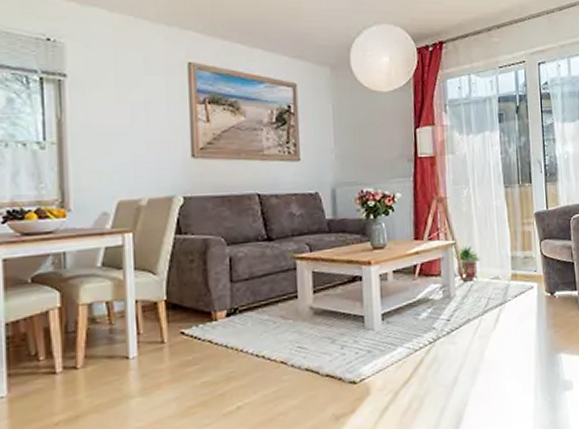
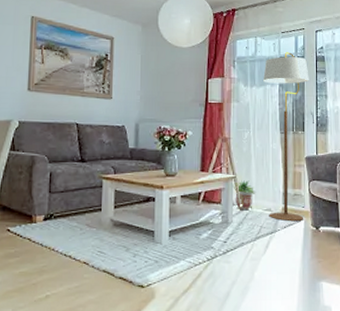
floor lamp: none [481,90,537,290] -> present [263,52,309,222]

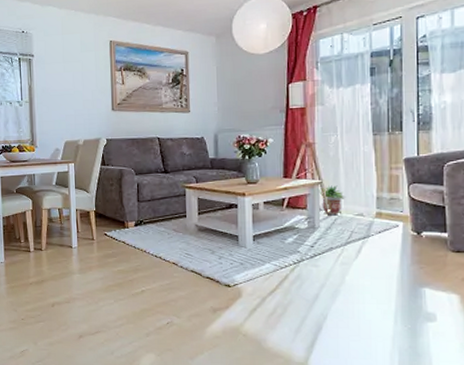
floor lamp: present [263,52,309,222] -> none [352,46,408,227]

